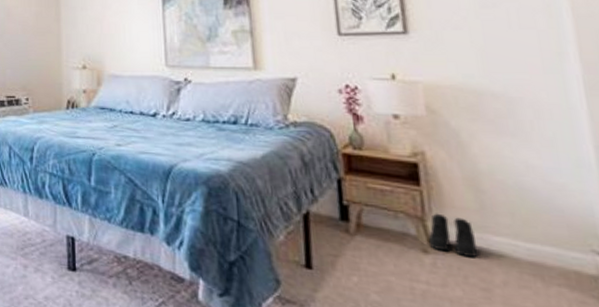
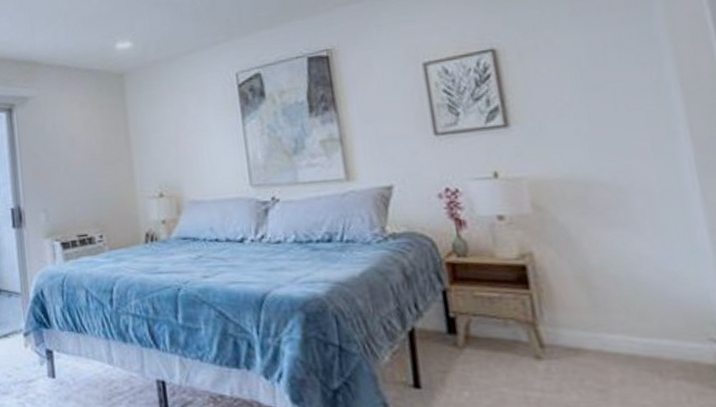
boots: present [429,213,478,258] -> none [541,316,592,360]

